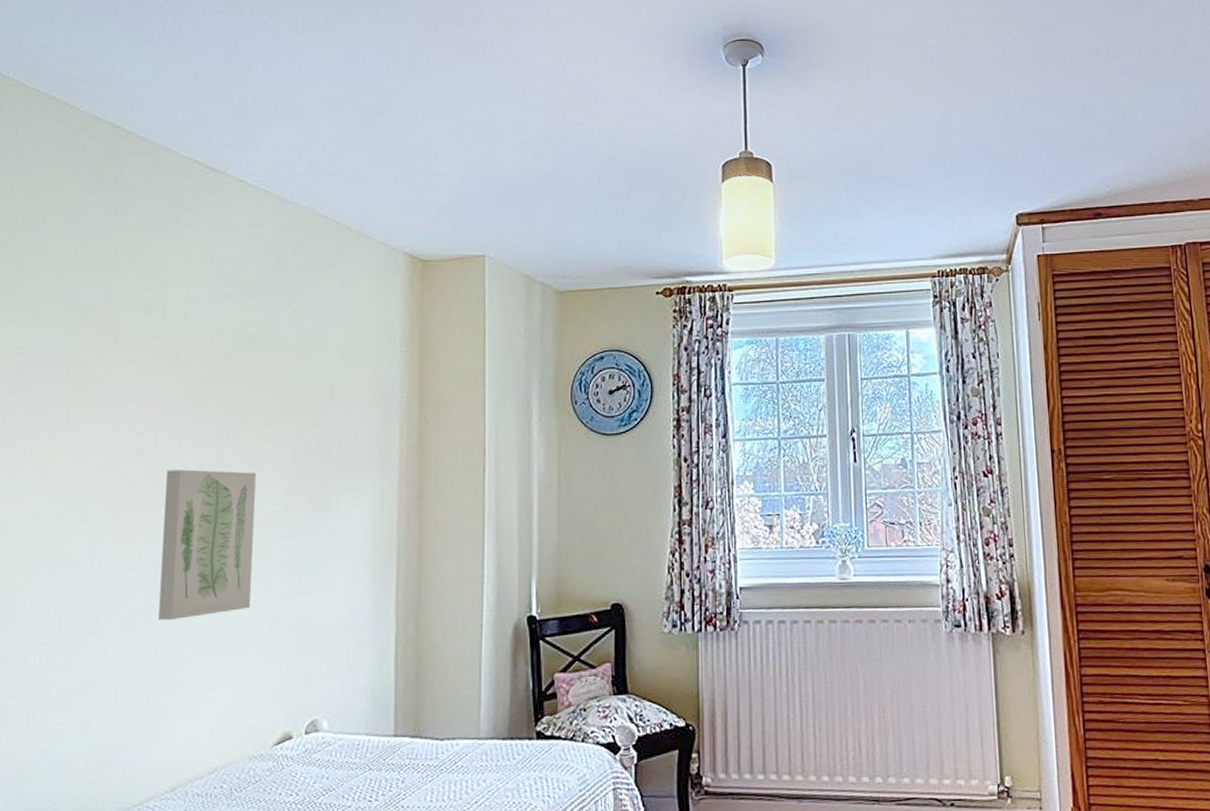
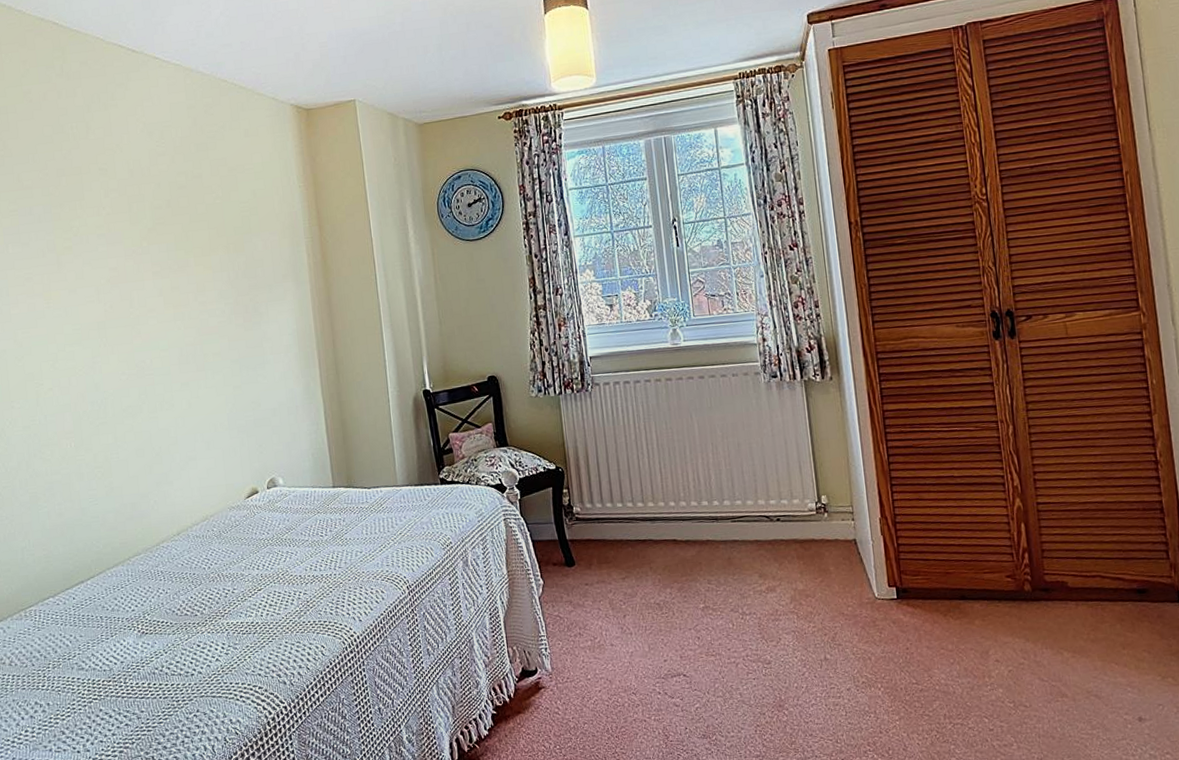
wall art: present [158,469,256,620] -> none [136,293,213,410]

